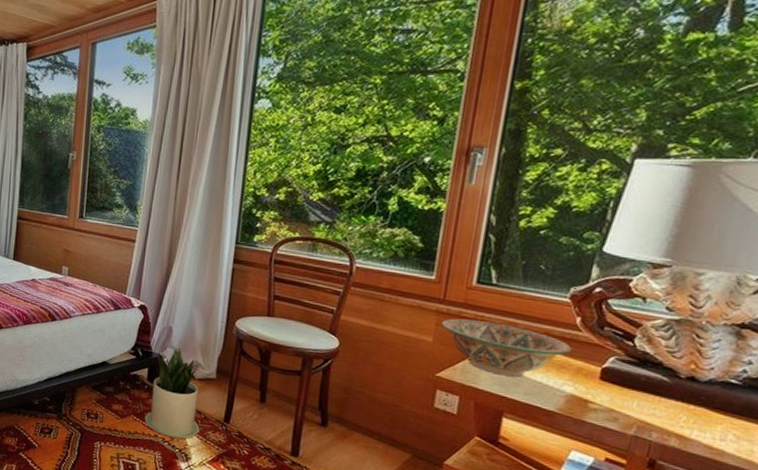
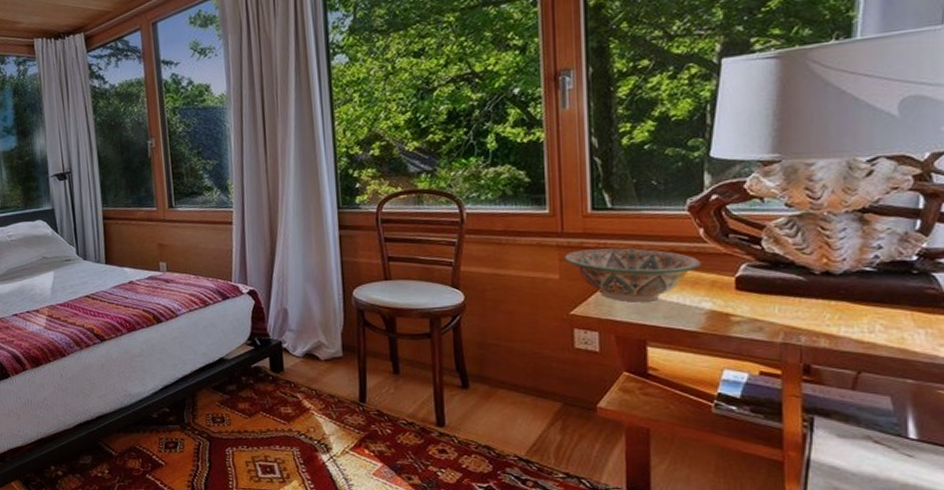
planter: present [144,348,200,440] -> none [274,331,336,429]

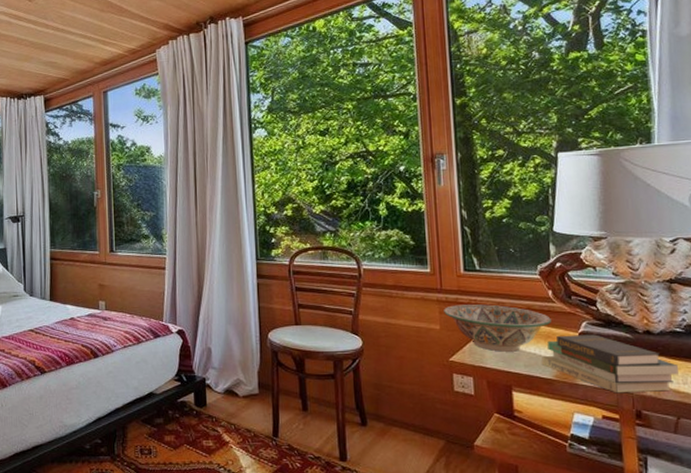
books: none [686,278,865,346] -> present [542,334,679,393]

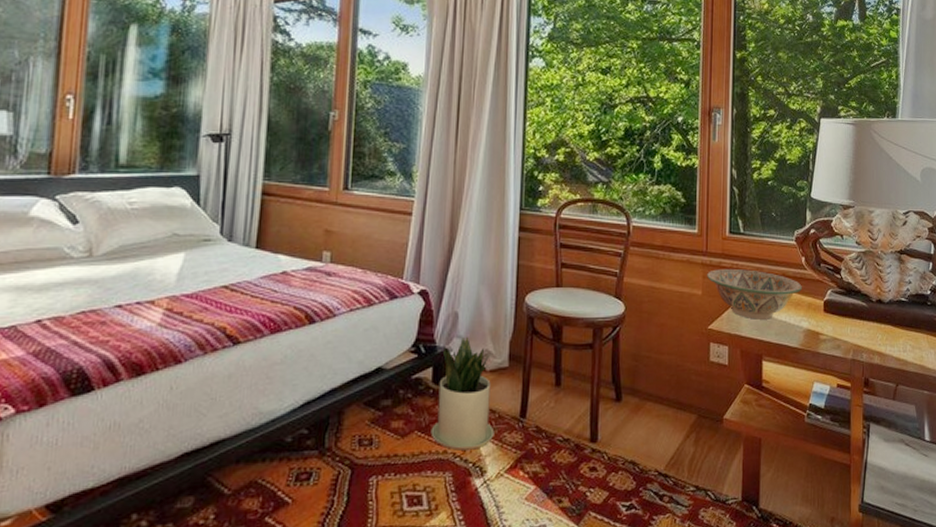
planter: none [197,368,252,462] -> present [430,337,495,451]
books: present [542,334,679,393] -> none [791,302,901,362]

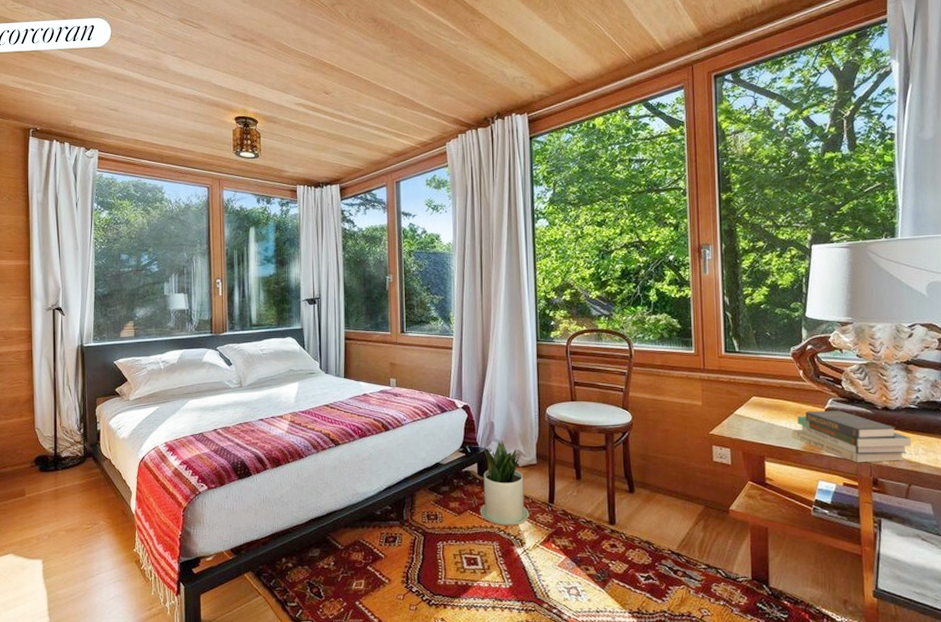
decorative bowl: present [707,269,802,320] -> none [706,383,801,426]
books: none [791,302,901,362] -> present [792,410,912,463]

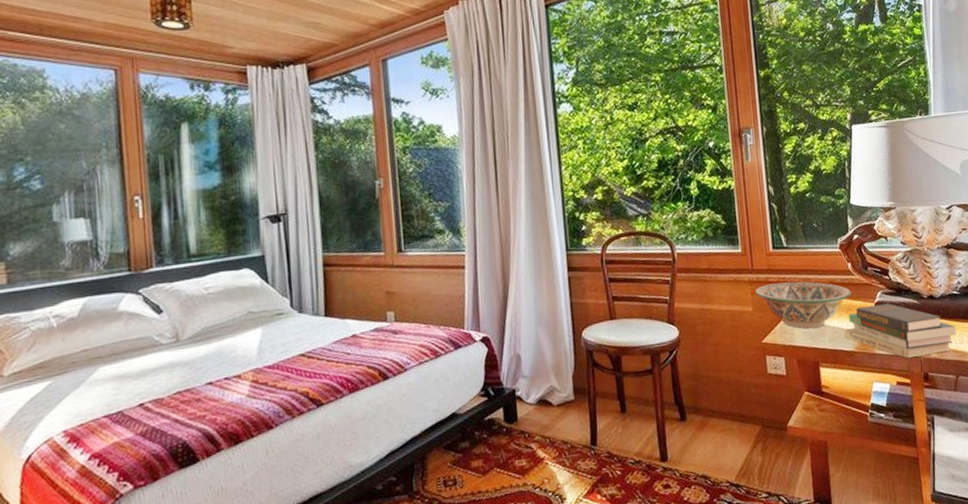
planter: present [480,441,529,526] -> none [509,376,569,482]
decorative bowl: none [706,383,801,426] -> present [755,281,851,329]

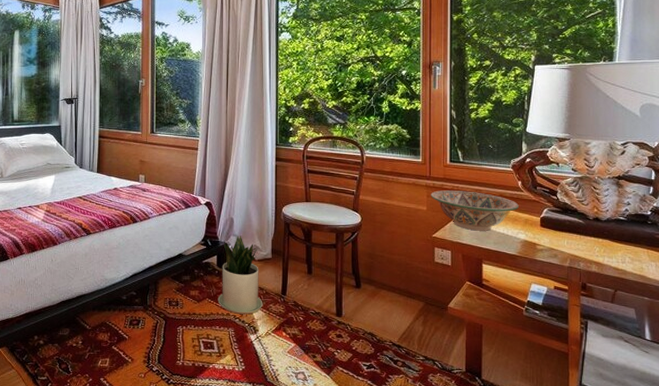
planter: none [509,376,569,482] -> present [217,236,263,314]
books: present [844,303,957,359] -> none [509,219,620,269]

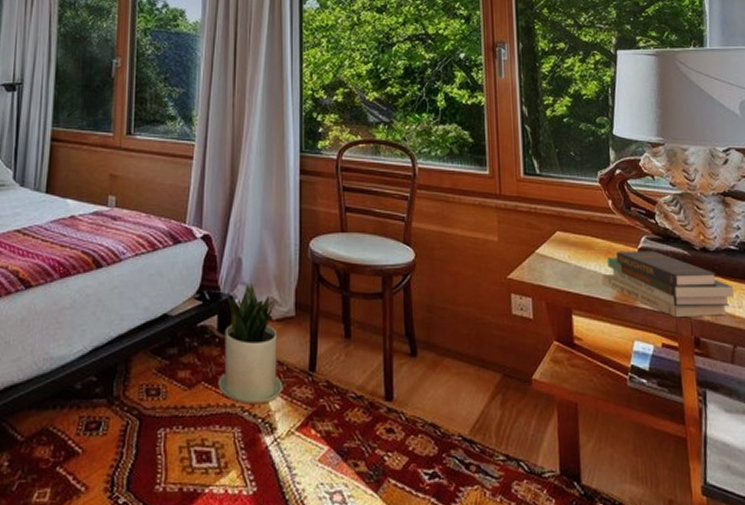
decorative bowl: present [431,190,519,231] -> none [502,213,611,269]
books: none [509,219,620,269] -> present [602,251,734,318]

